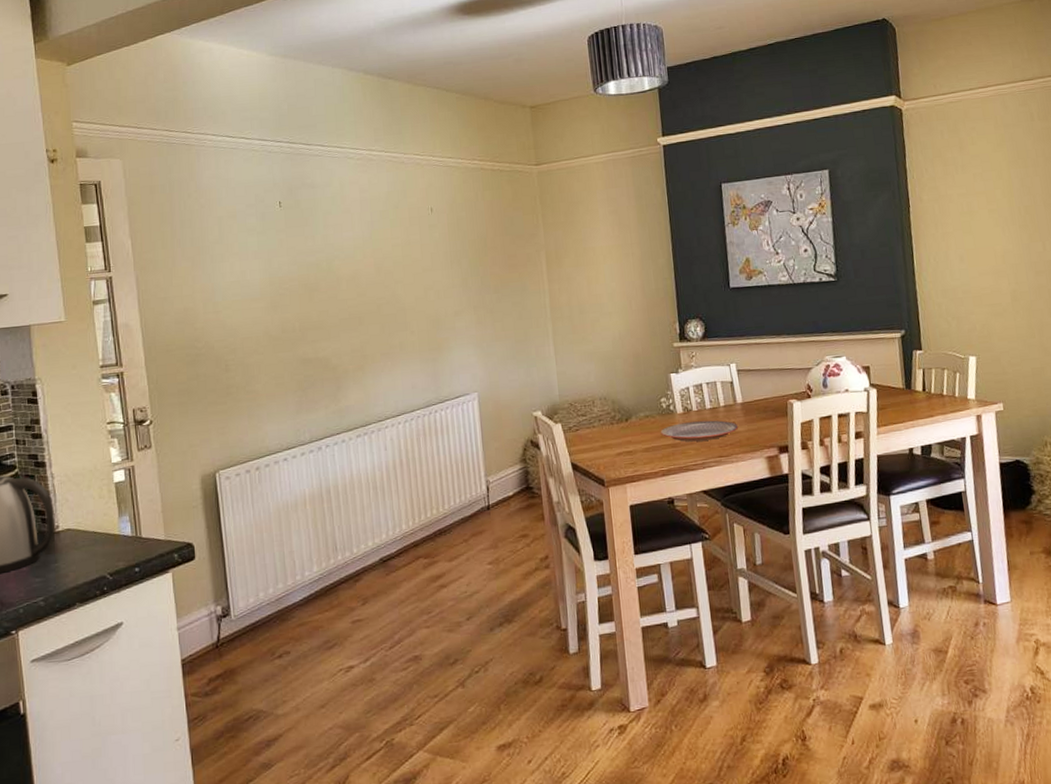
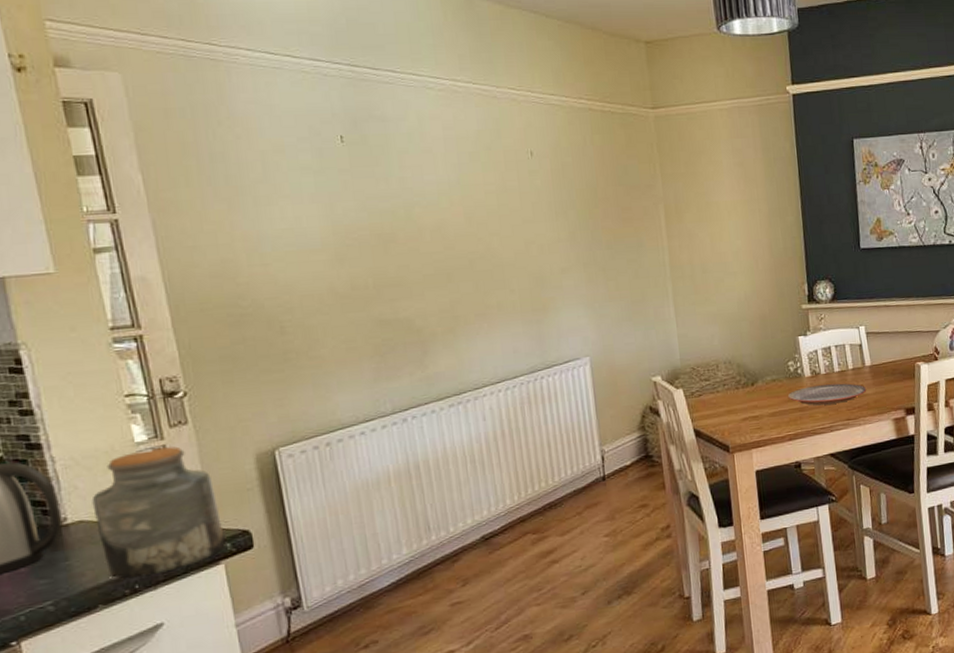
jar: none [77,466,174,581] -> present [91,446,226,579]

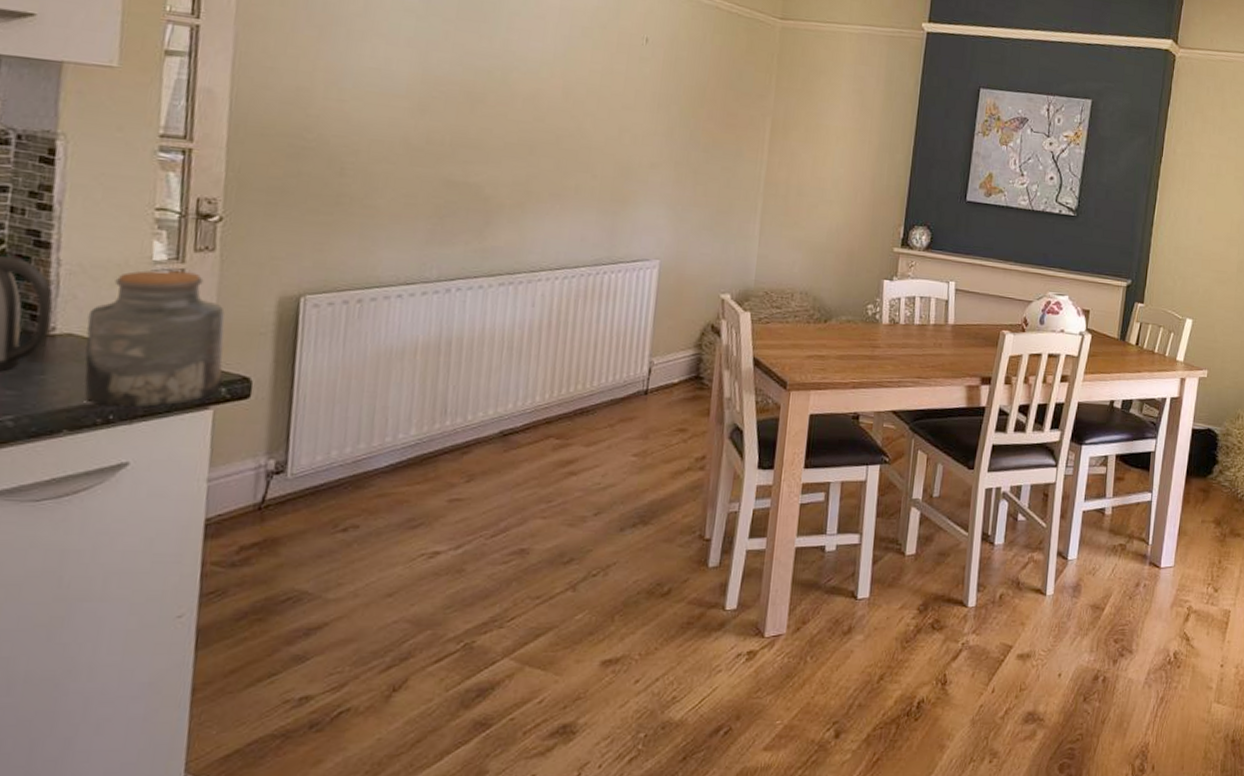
plate: present [787,383,867,406] -> none [859,334,945,359]

